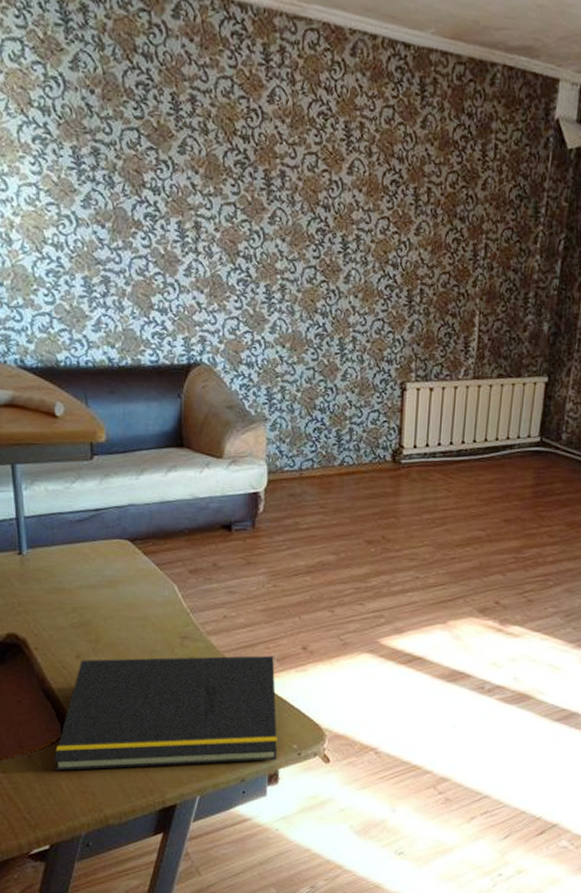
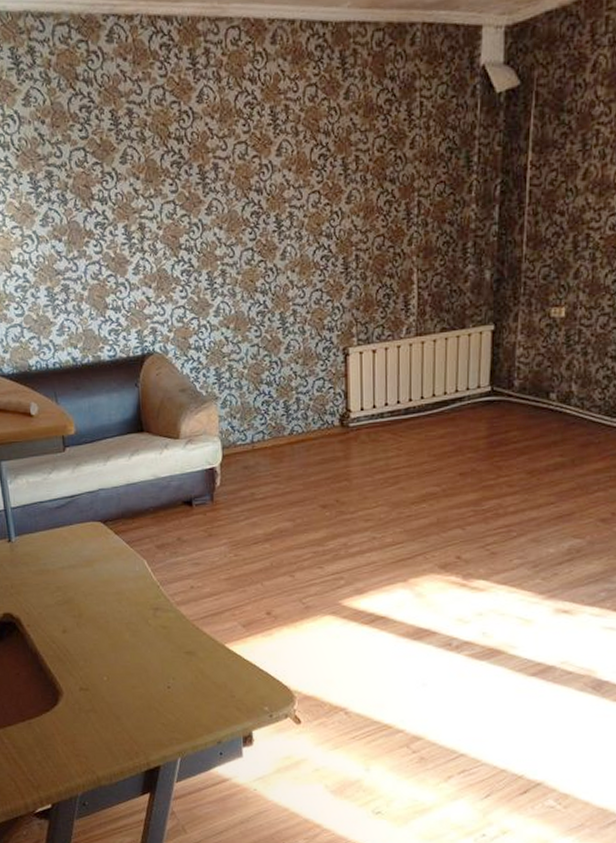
notepad: present [53,655,277,771] -> none [49,622,250,736]

